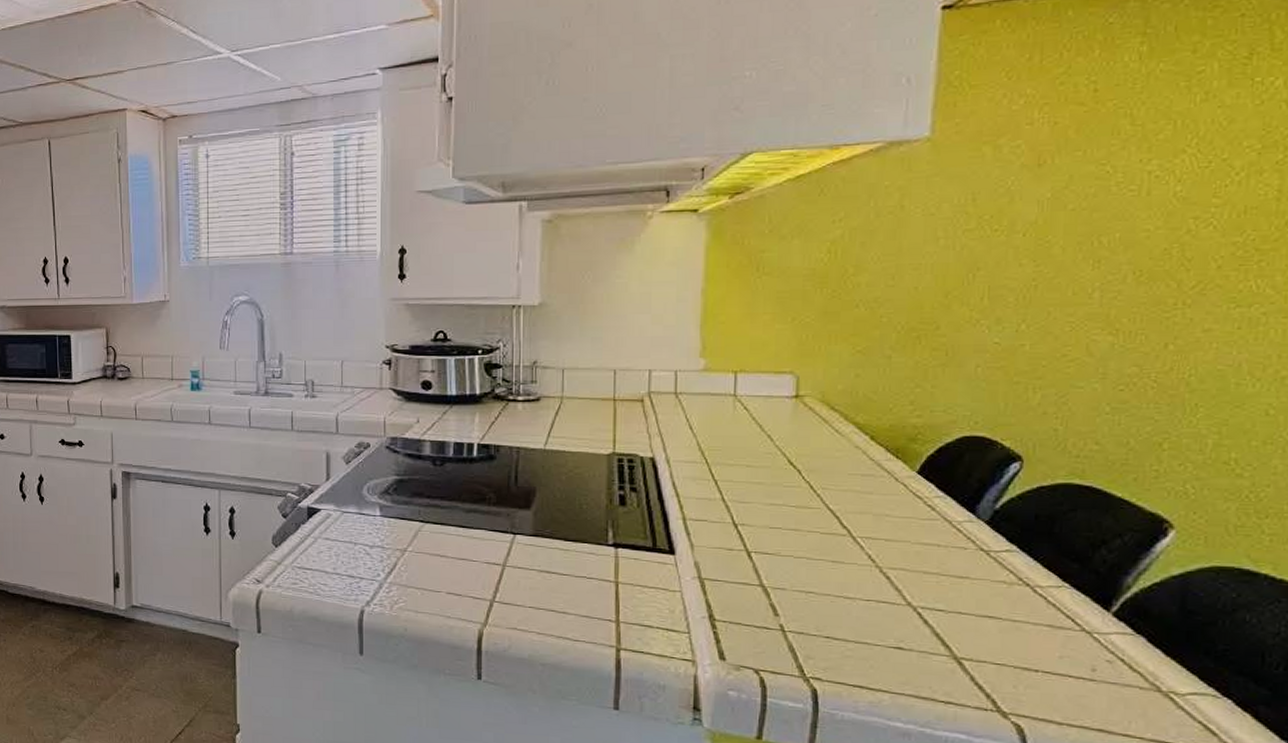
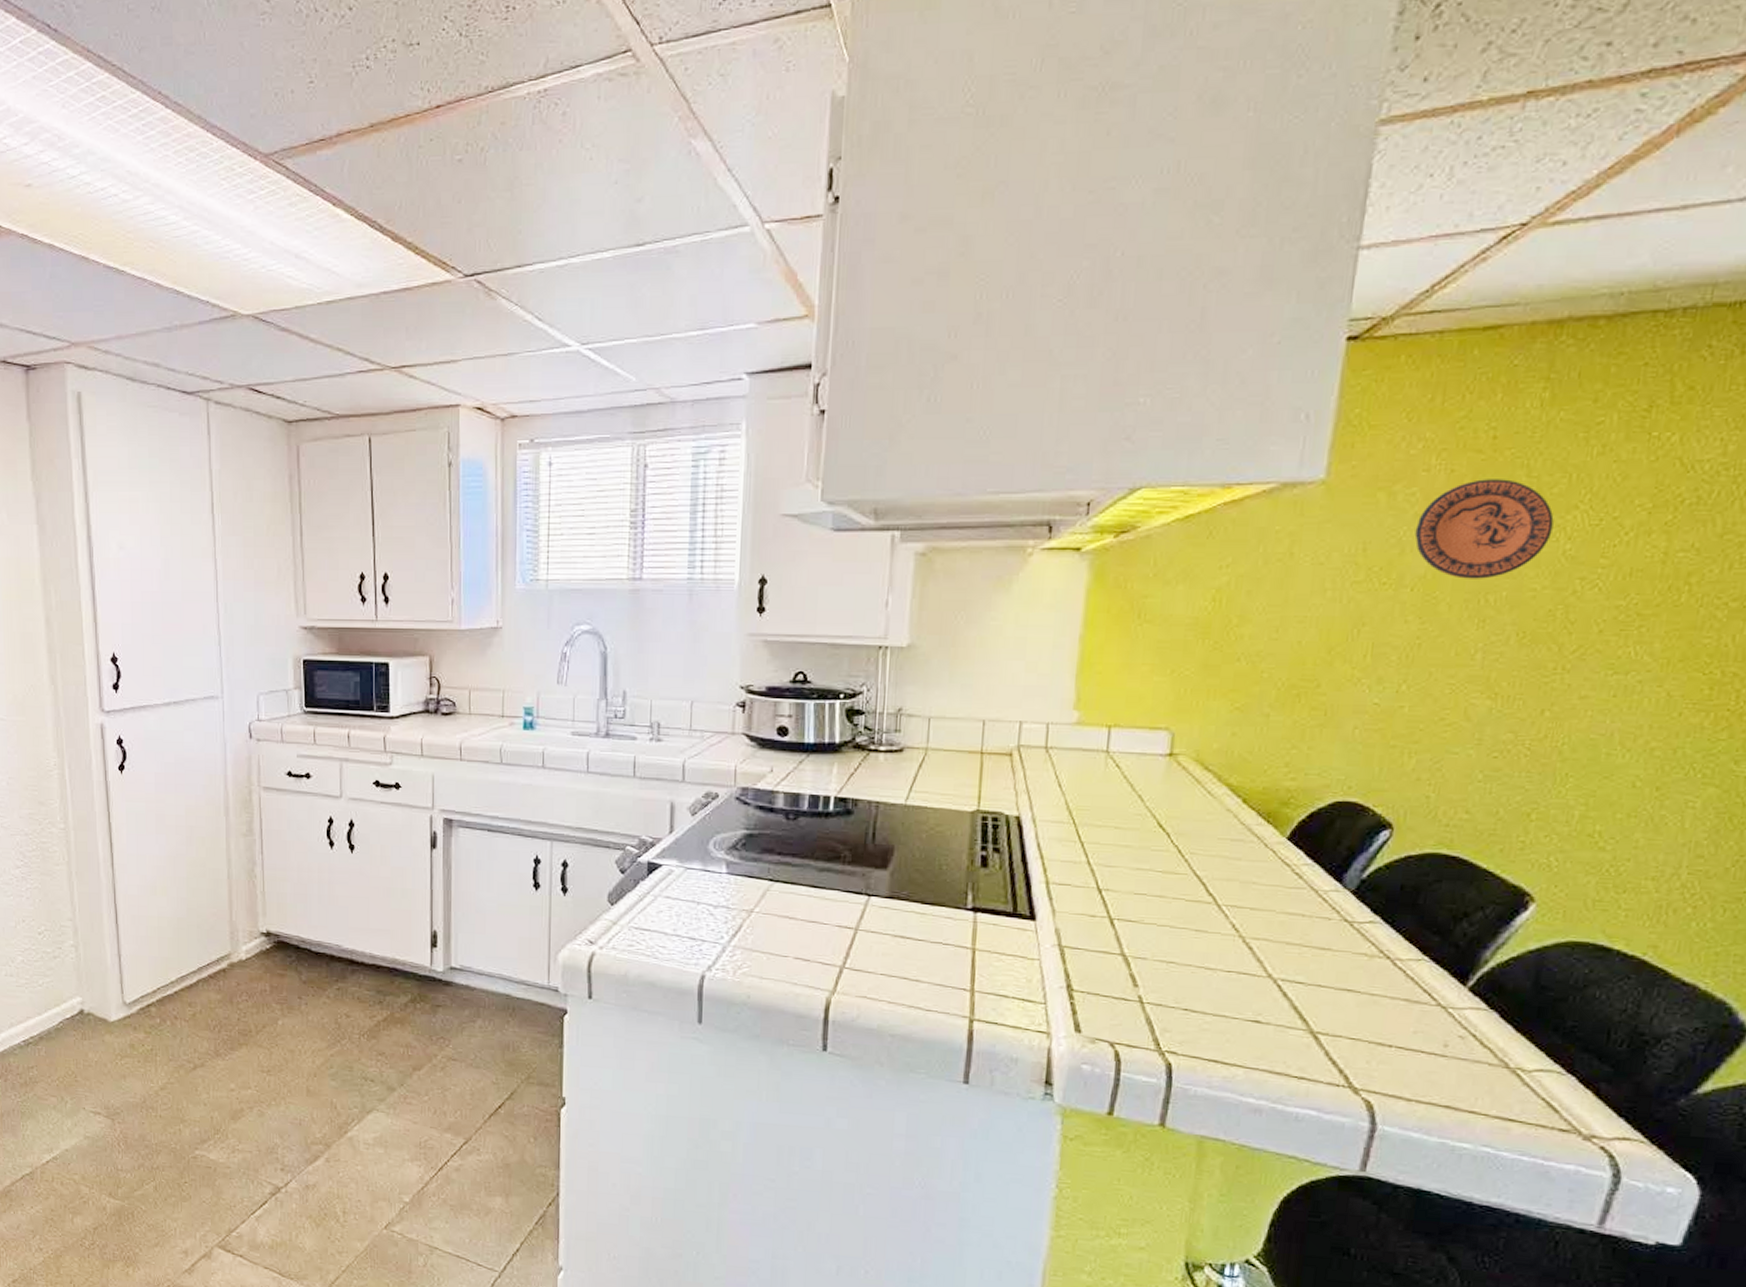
decorative plate: none [1023,128,1162,223] -> present [1414,479,1554,579]

